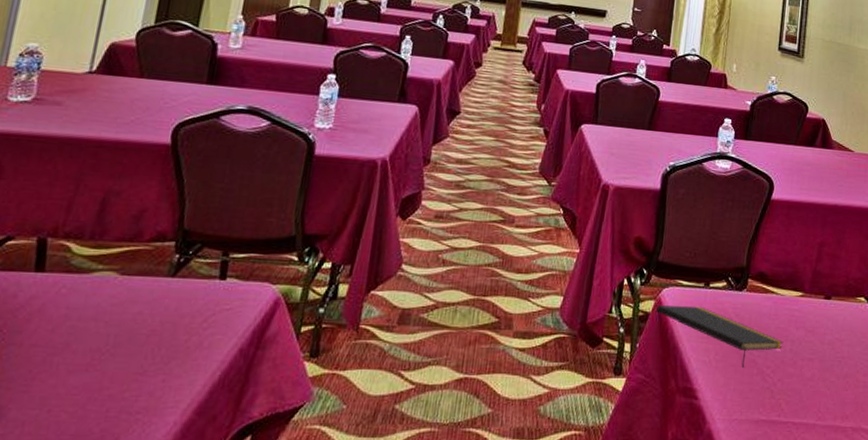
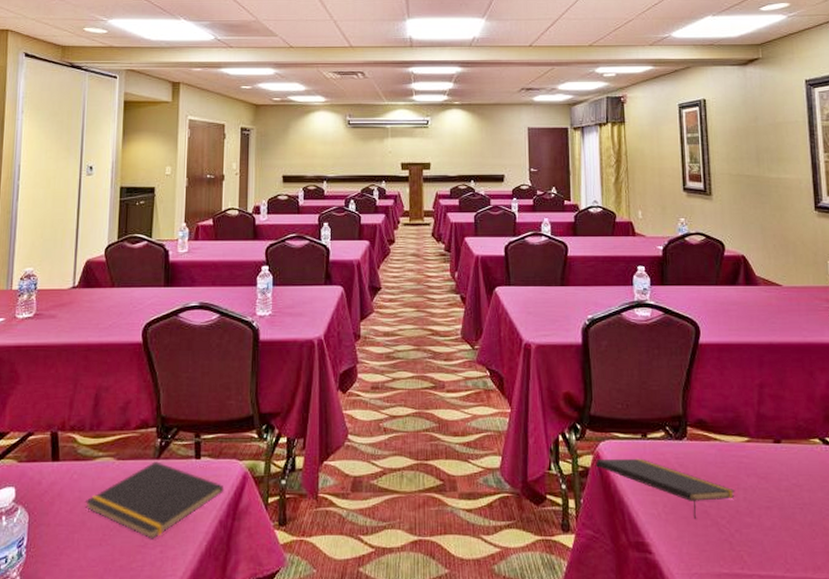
notepad: none [72,279,251,367] -> present [84,461,224,539]

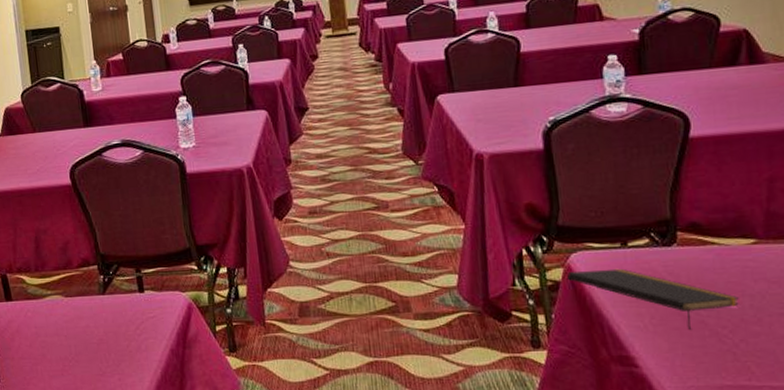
notepad: present [84,461,224,539] -> none [41,297,172,369]

